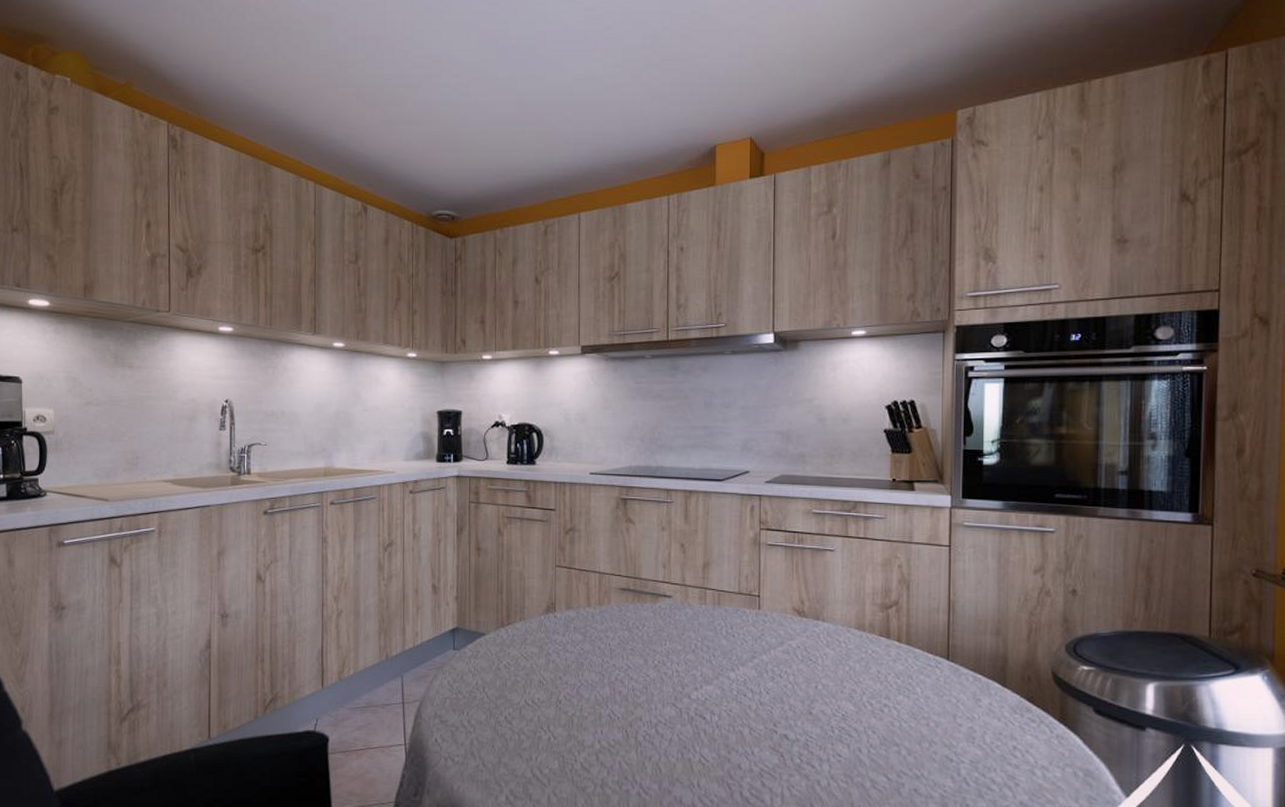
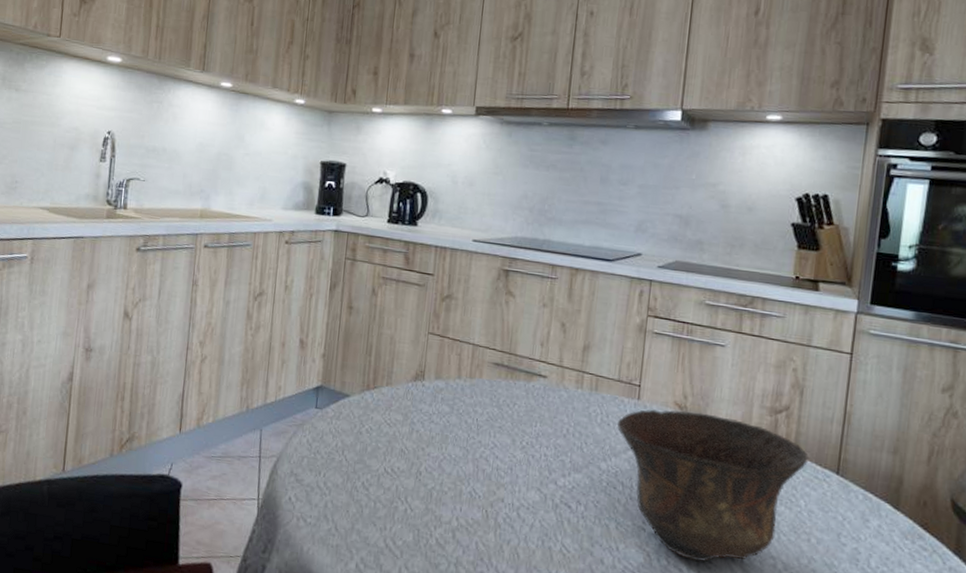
bowl: none [741,615,921,757] -> present [616,409,810,562]

